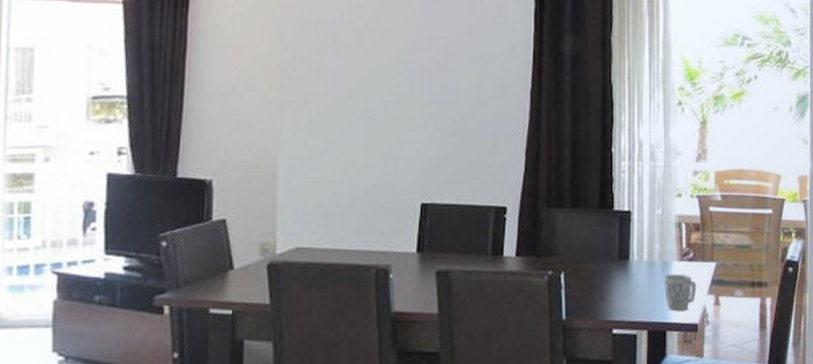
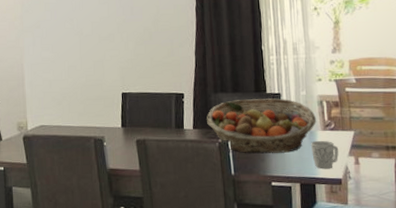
fruit basket: none [535,217,672,291] -> present [207,98,316,154]

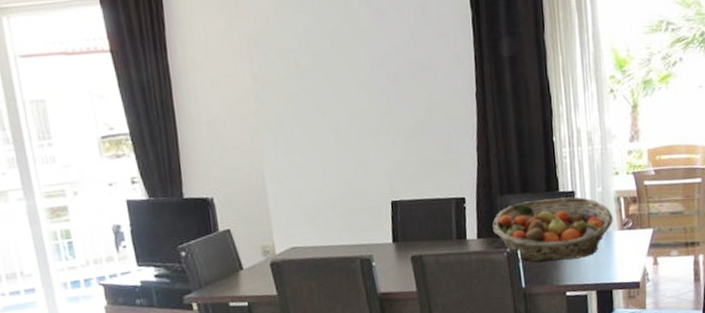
mug: present [311,140,339,169] -> none [608,241,637,273]

